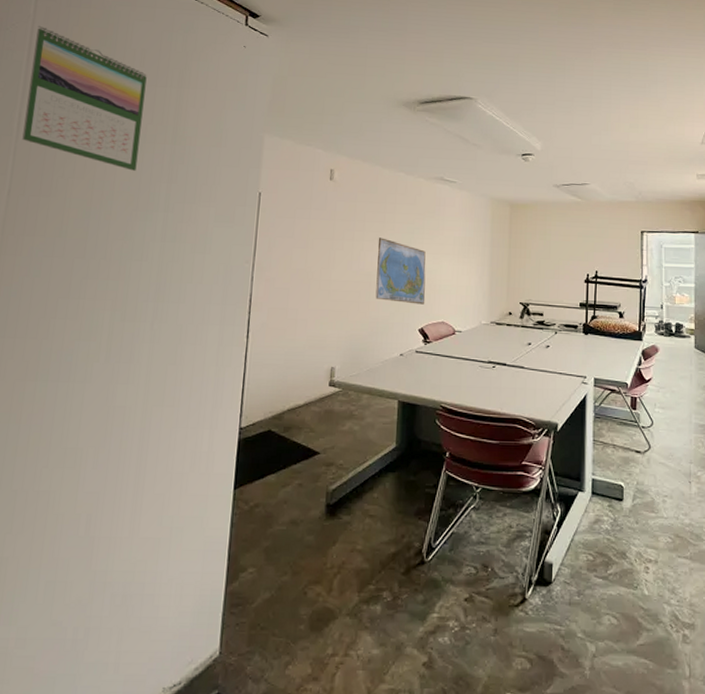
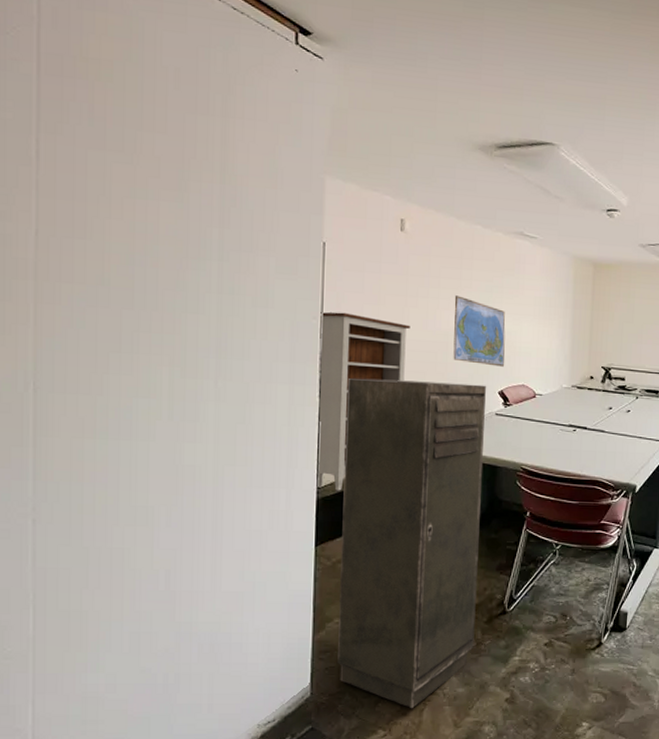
calendar: present [22,25,147,171] -> none [44,30,184,213]
bookshelf: none [241,255,336,431] -> present [319,311,410,491]
storage cabinet: none [249,318,407,673] -> present [338,377,486,709]

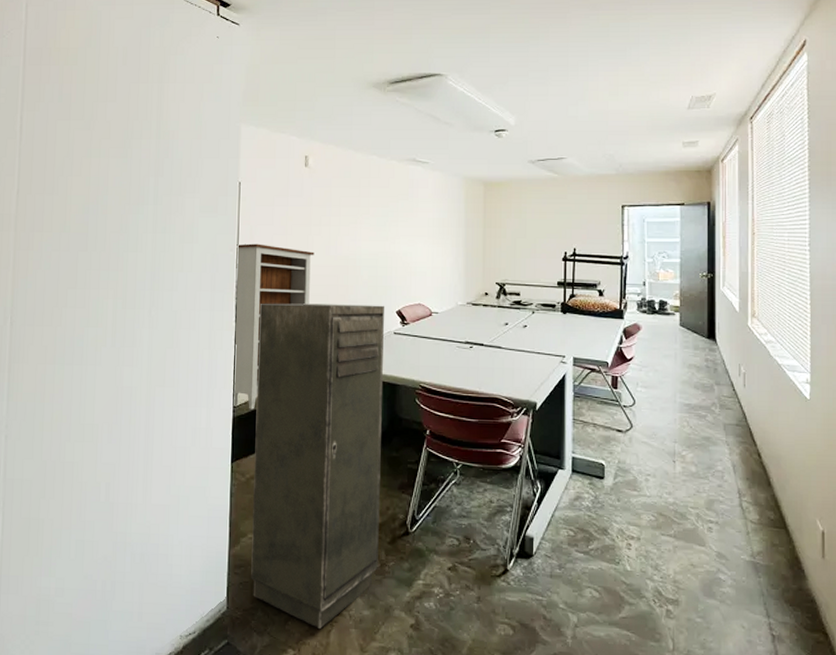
world map: present [453,295,506,367] -> none [353,222,402,287]

